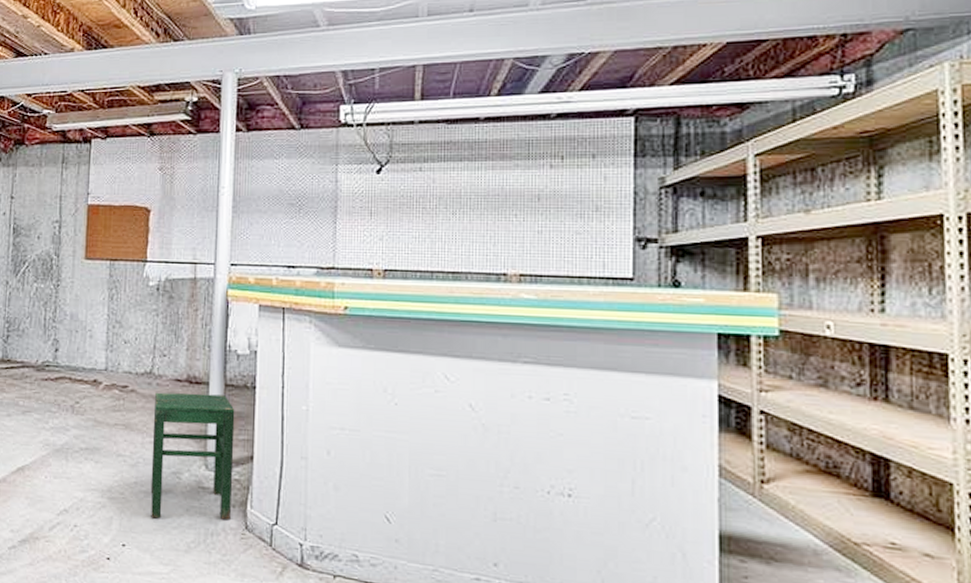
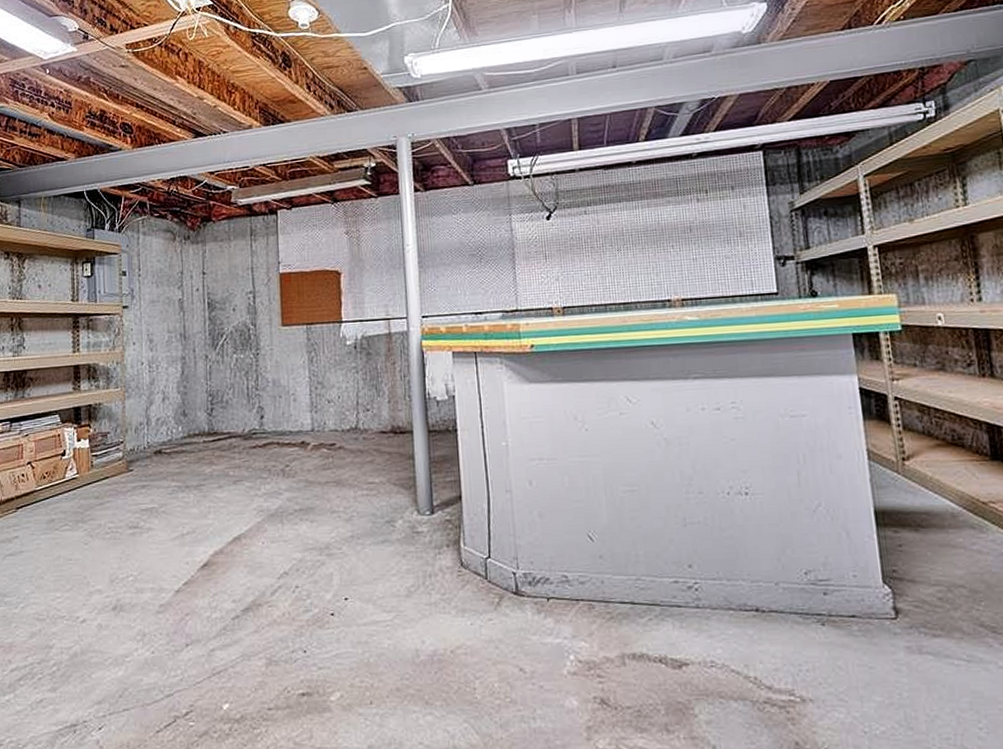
stool: present [150,392,235,520] -> none [362,441,446,567]

